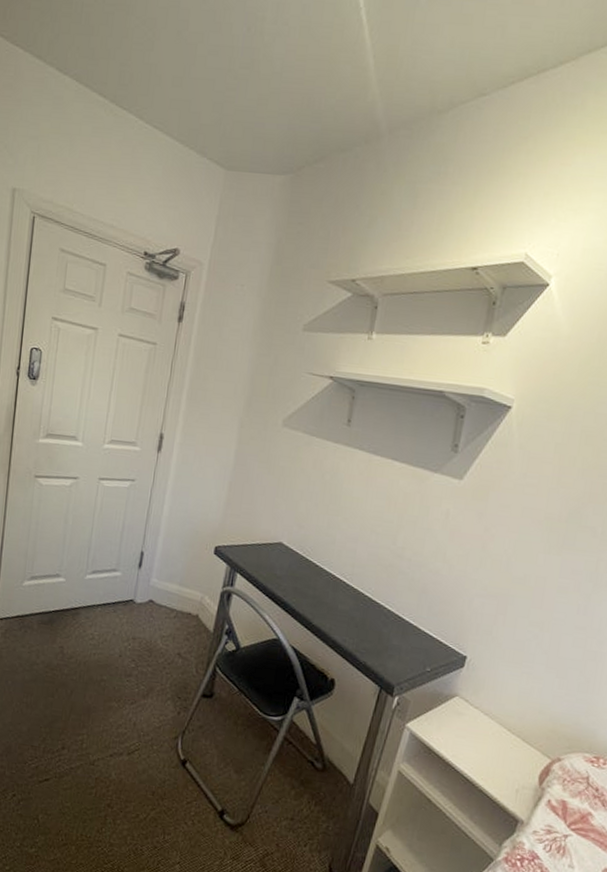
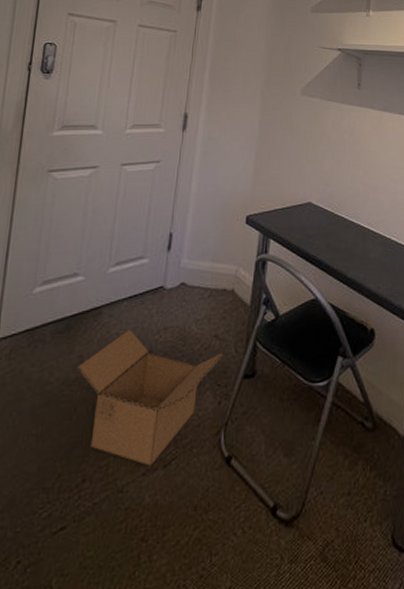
box: none [59,632,185,751] -> present [77,329,224,466]

